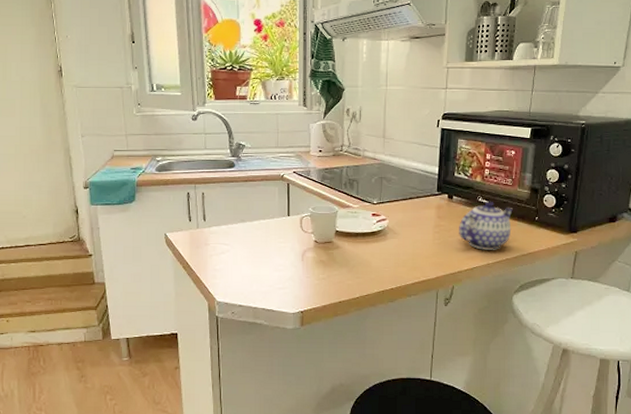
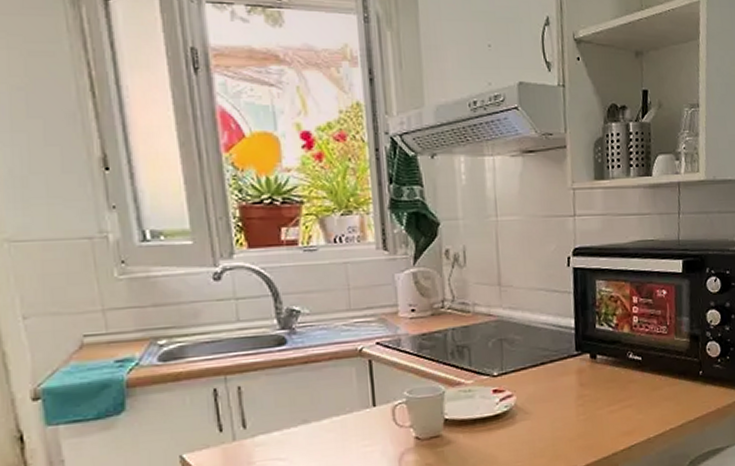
teapot: present [459,201,513,250] -> none [607,356,673,422]

